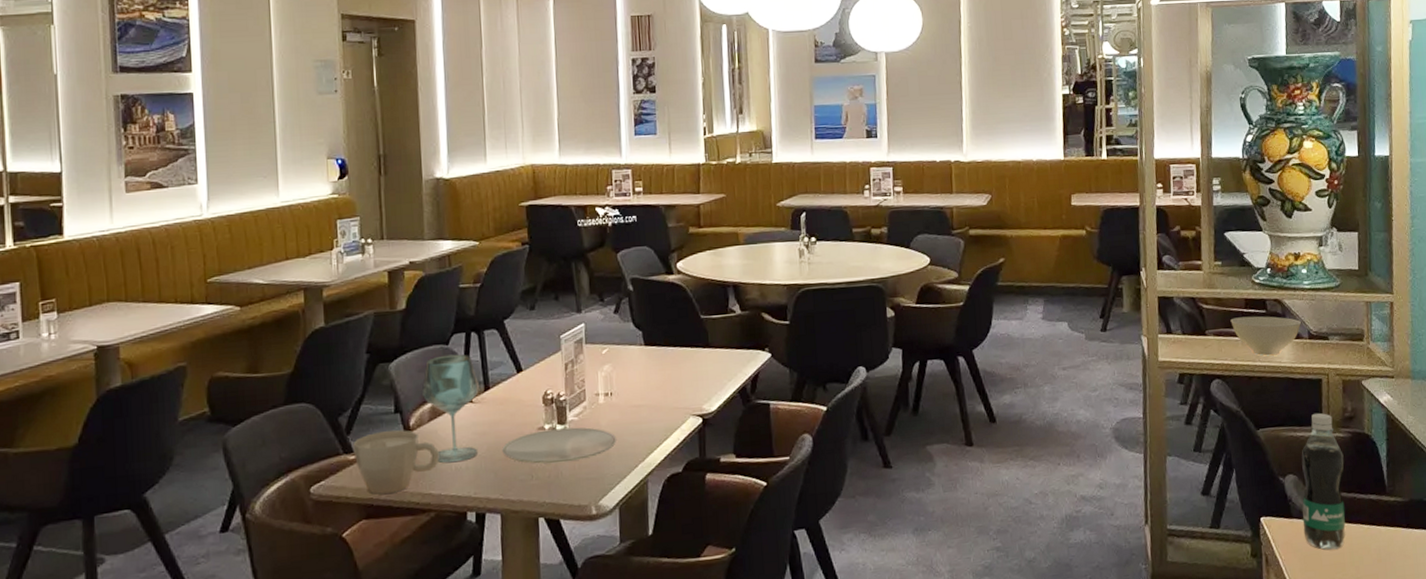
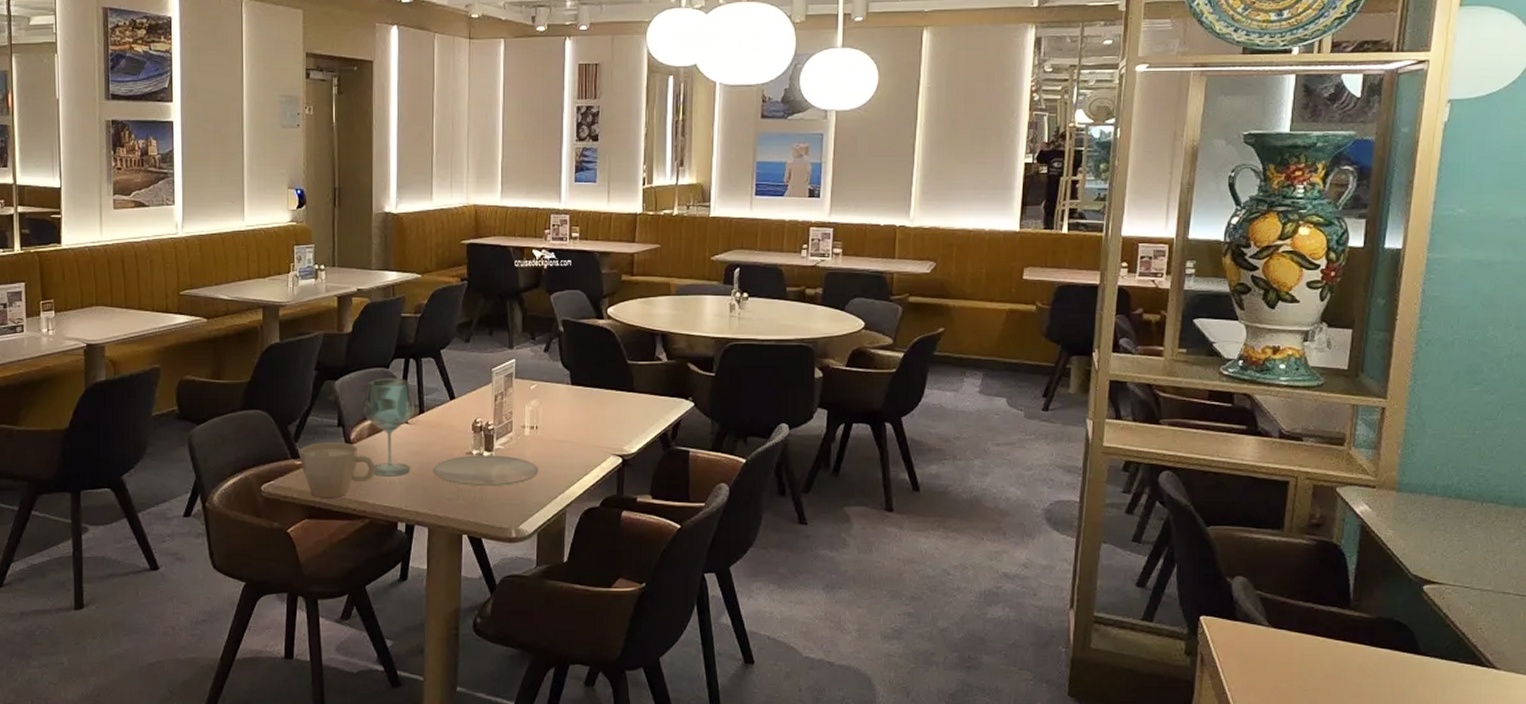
bowl: present [1230,316,1301,356] -> none [1189,409,1272,452]
bottle: present [1301,412,1346,550] -> none [1248,516,1305,658]

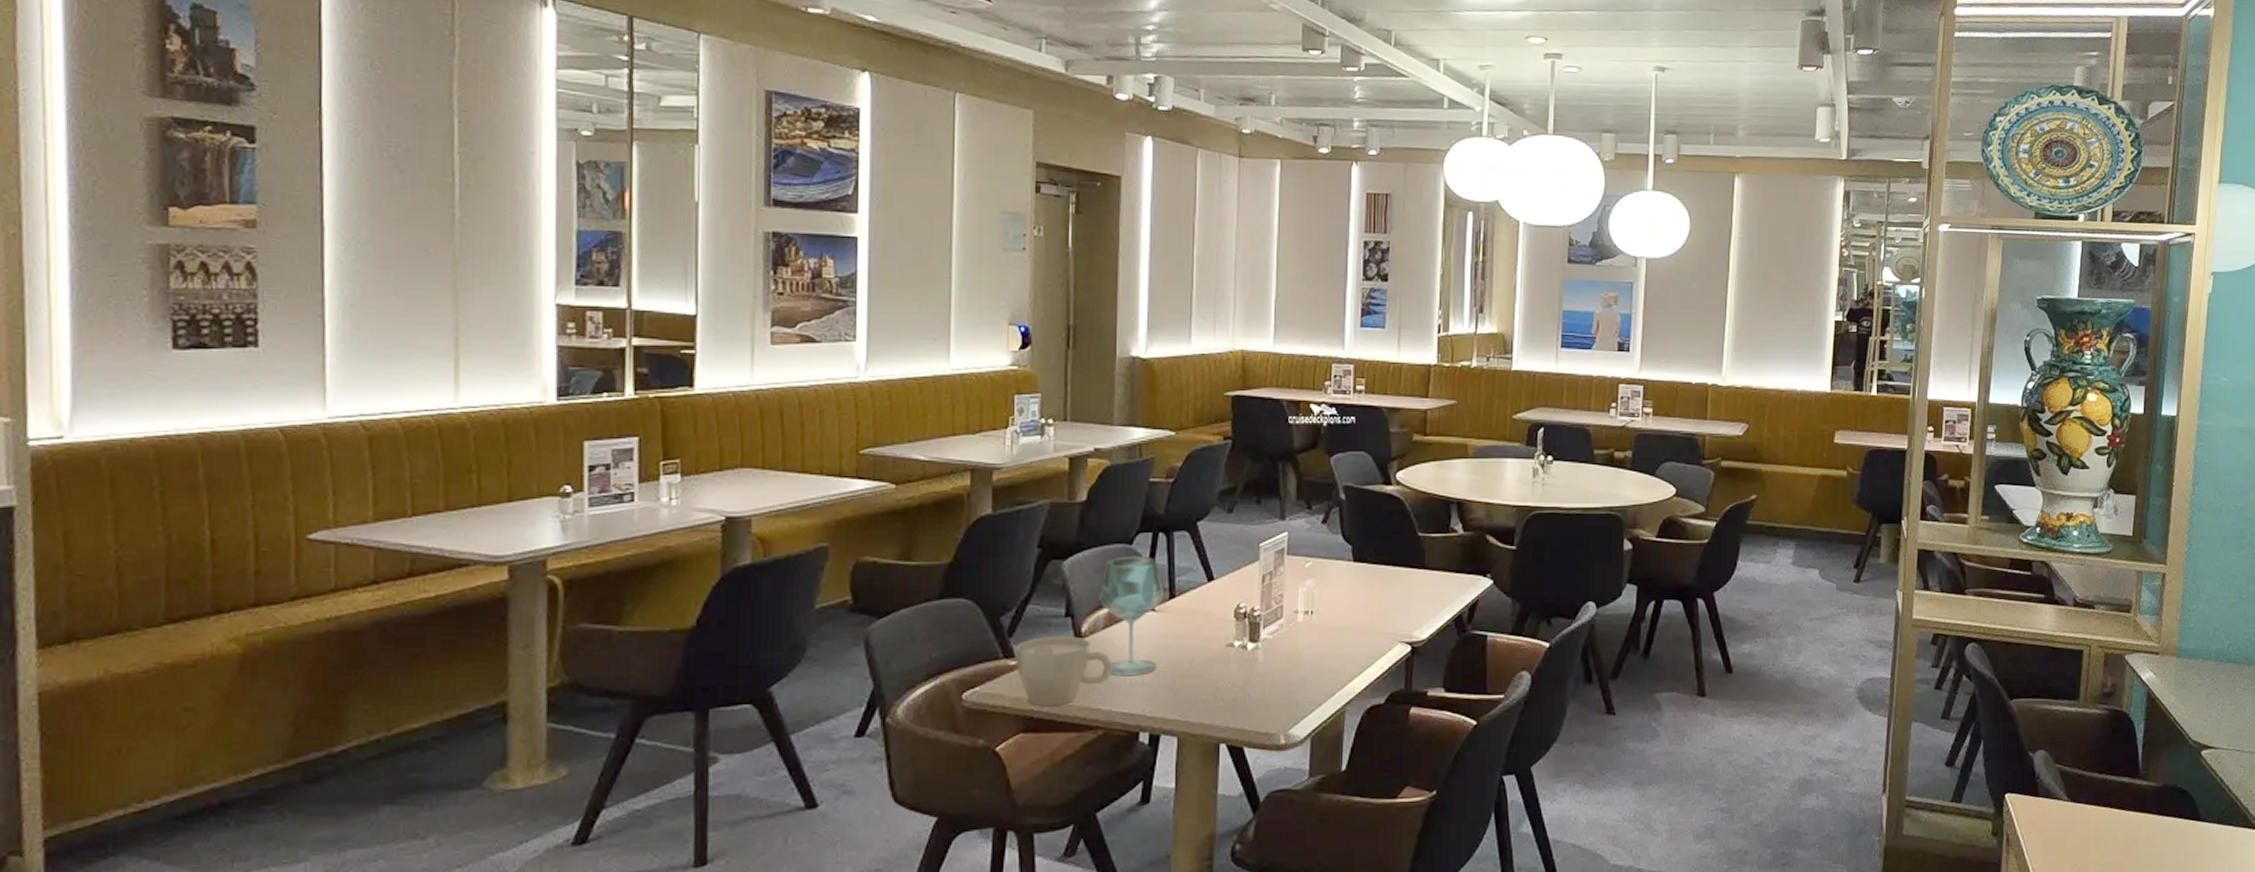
plate: present [433,455,540,487] -> none [1184,646,1315,685]

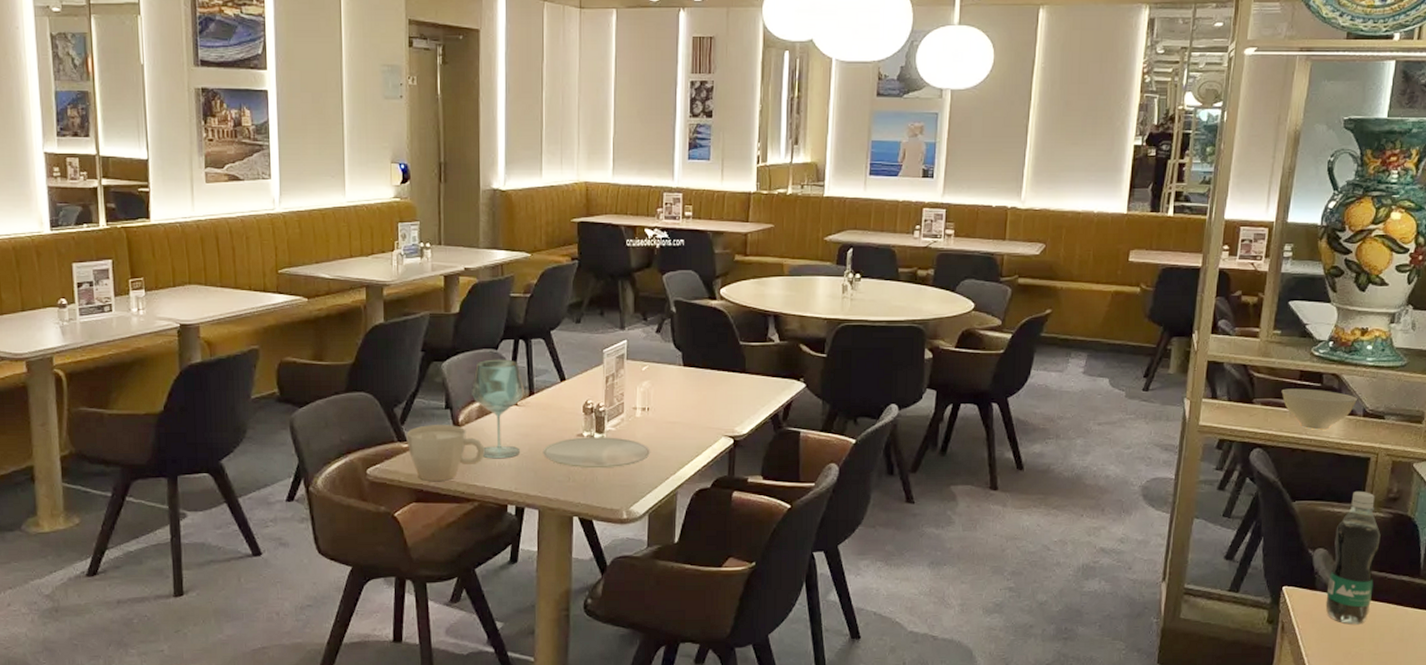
plate: none [1184,646,1315,685] -> present [543,437,651,469]
bowl: none [1992,577,2067,622] -> present [1281,388,1357,430]
bottle: none [2049,686,2099,833] -> present [1325,491,1381,625]

